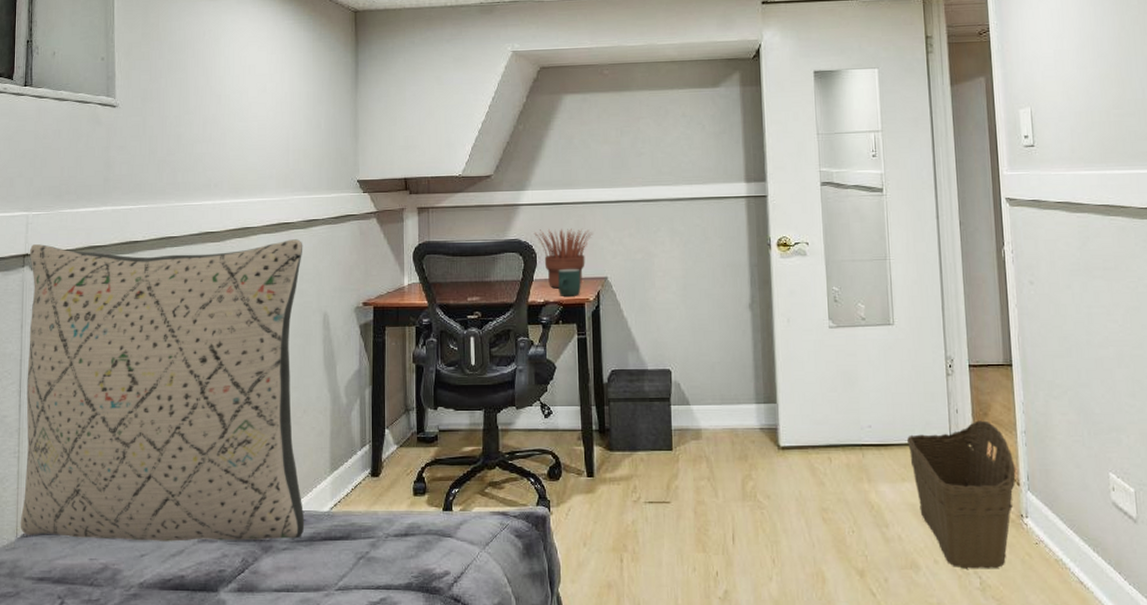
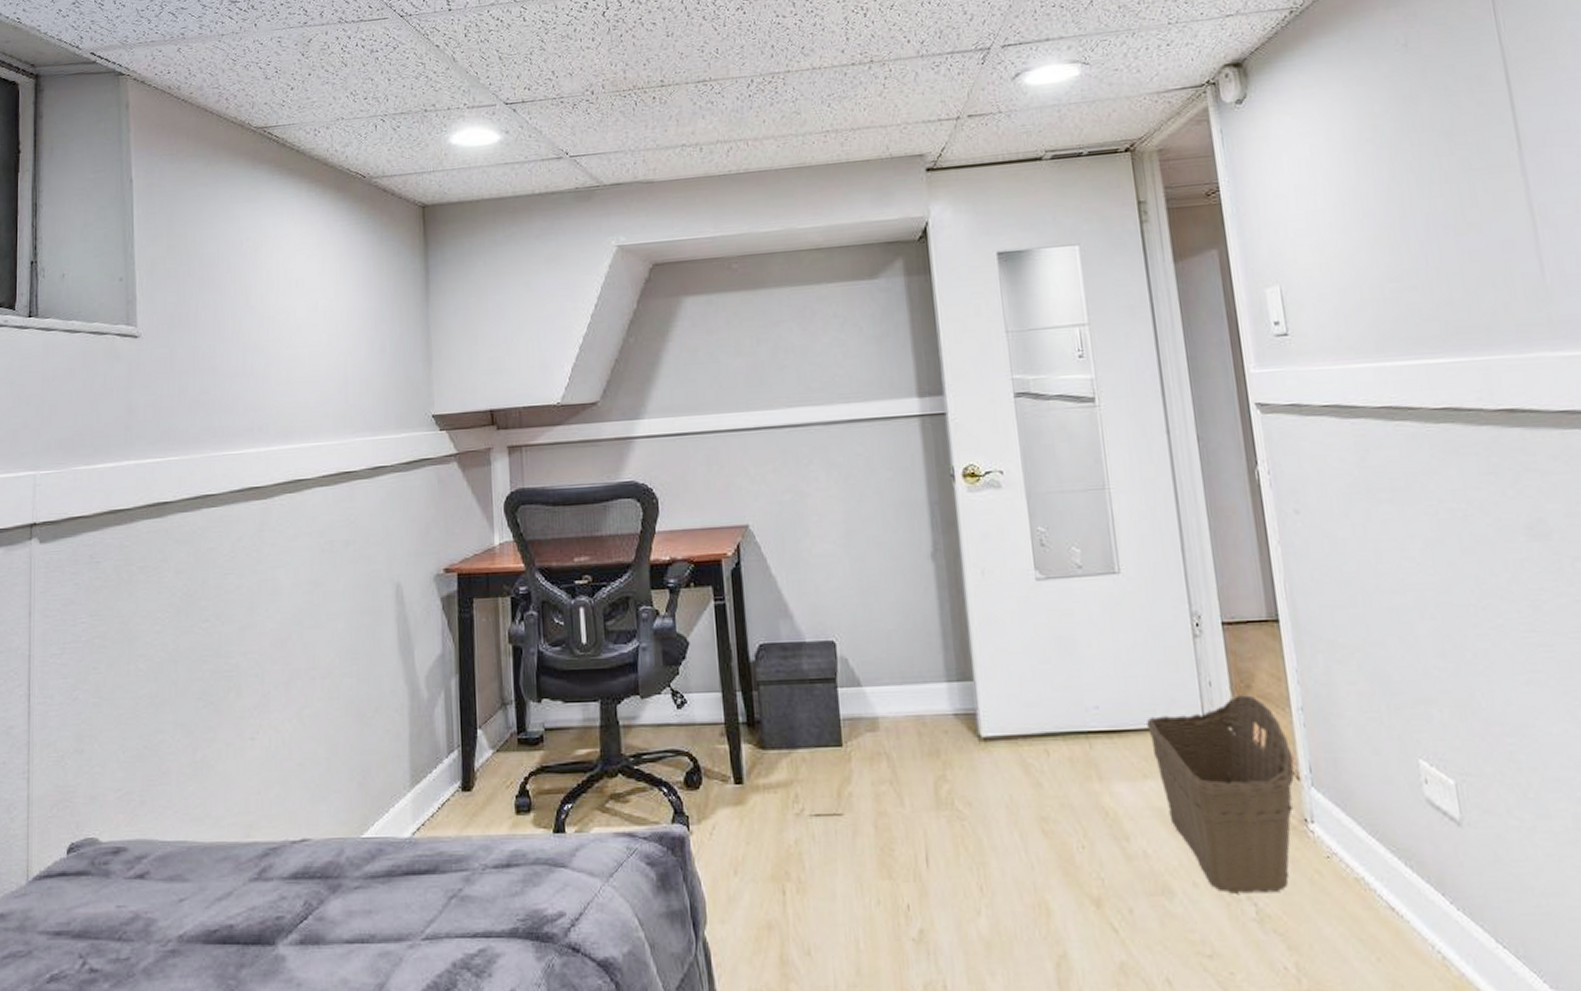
pillow: present [20,239,305,542] -> none [31,492,381,882]
potted plant: present [534,229,593,289] -> none [653,465,728,543]
mug: present [558,268,581,296] -> none [686,515,716,552]

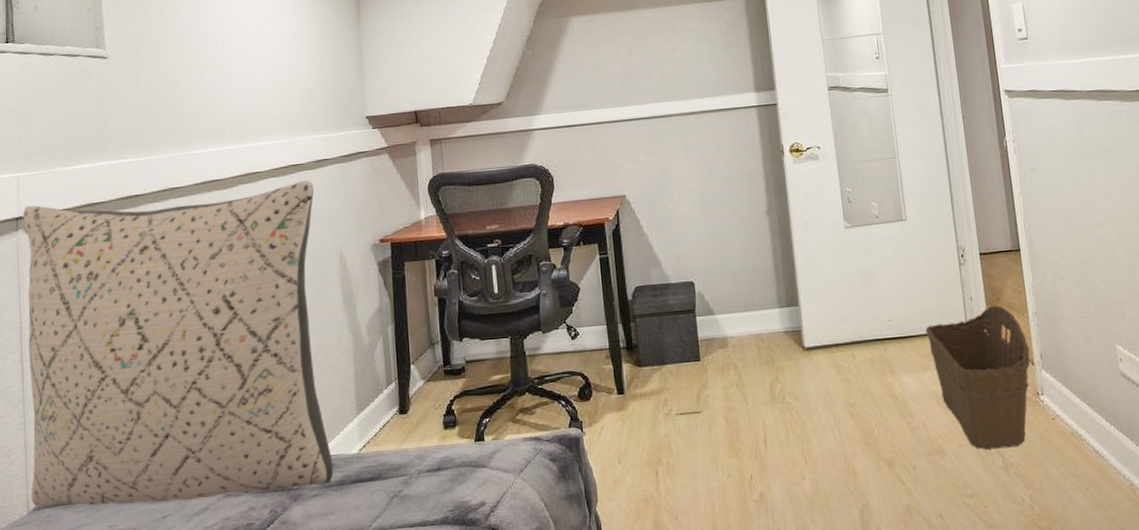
pillow: none [31,492,381,882] -> present [22,180,334,508]

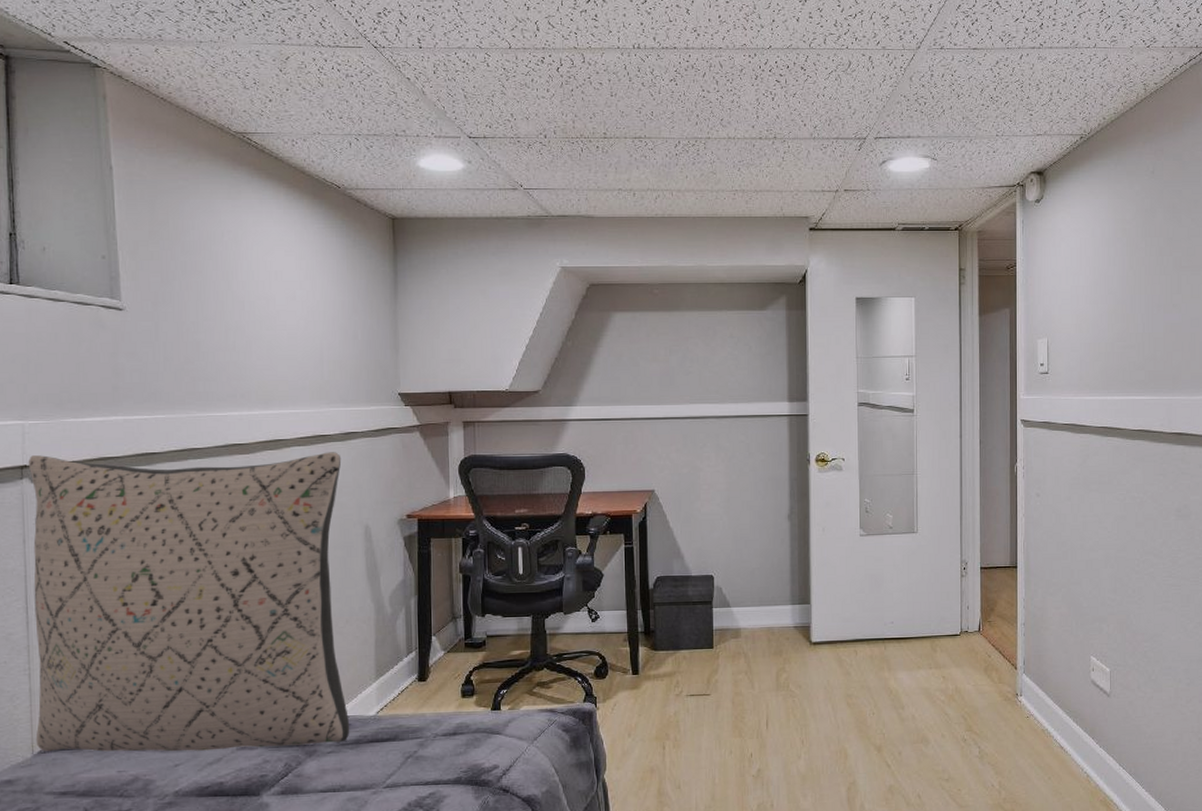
wicker basket: present [926,305,1030,450] -> none [924,615,1014,741]

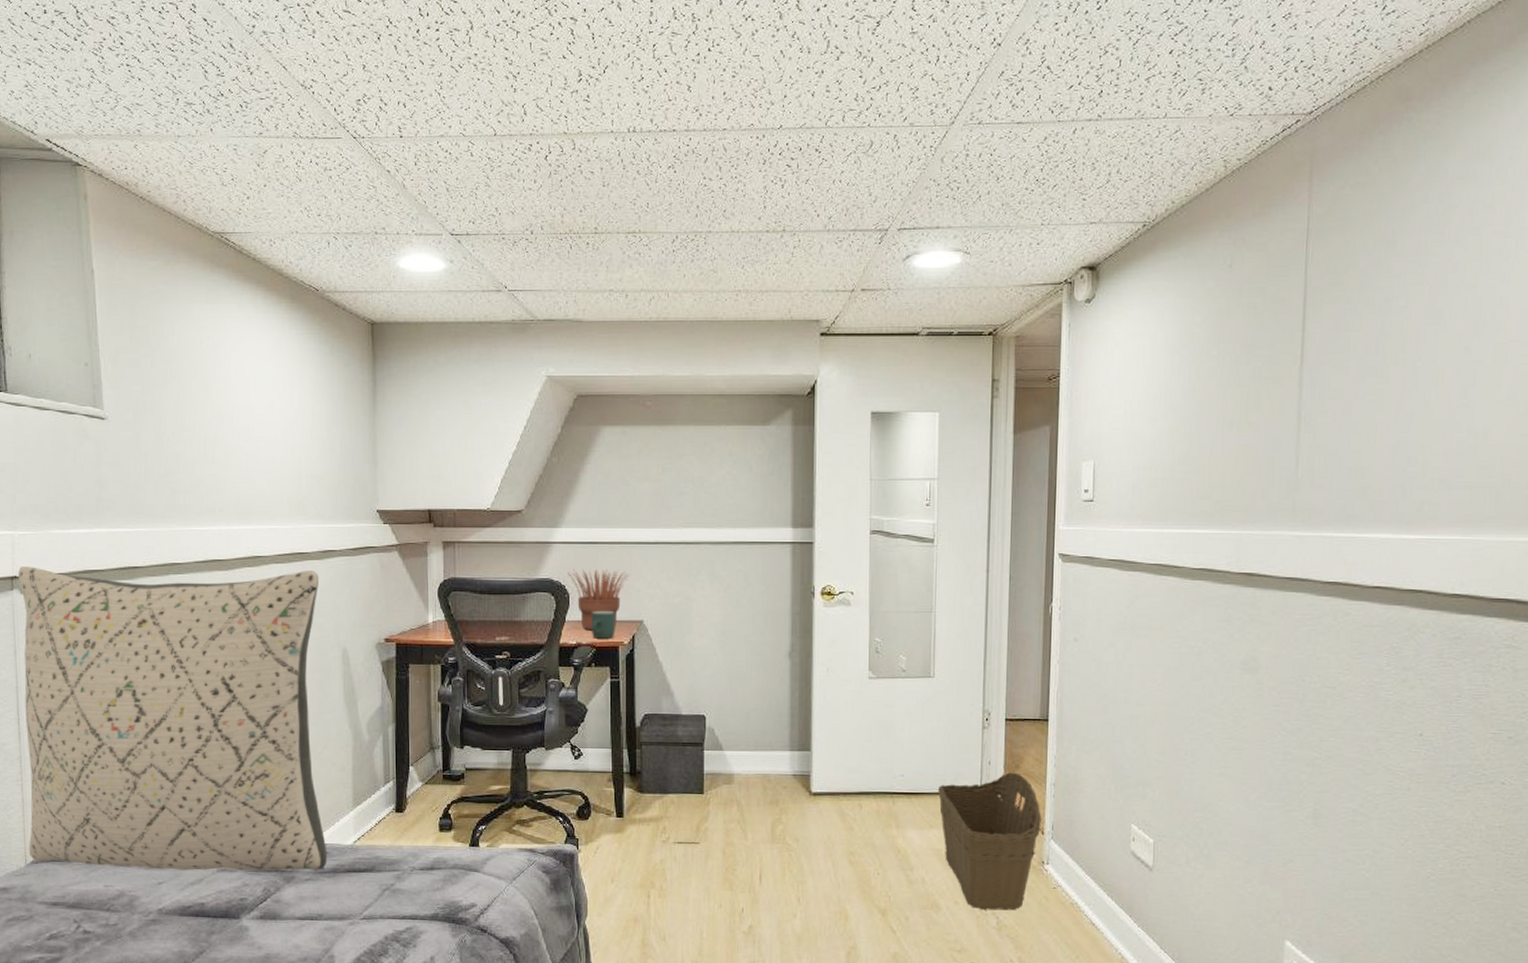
potted plant: none [582,444,641,501] -> present [567,569,630,631]
mug: none [606,481,629,508] -> present [592,610,615,639]
wicker basket: none [924,615,1014,741] -> present [938,772,1042,911]

